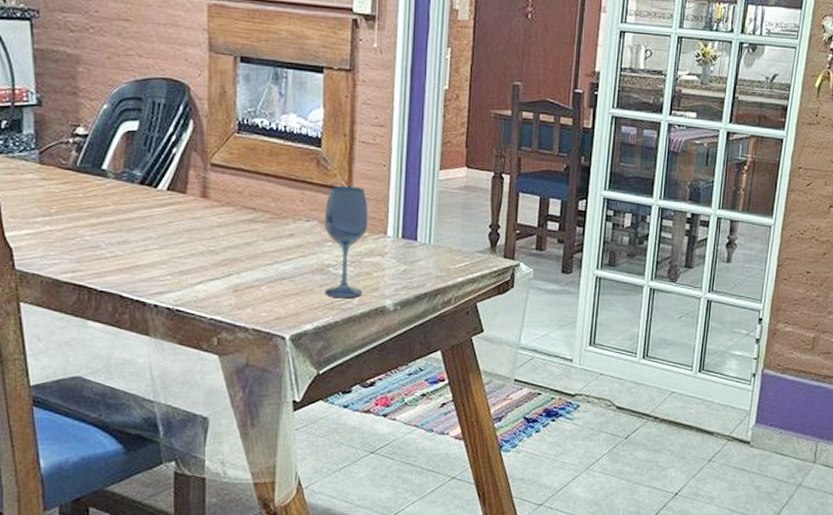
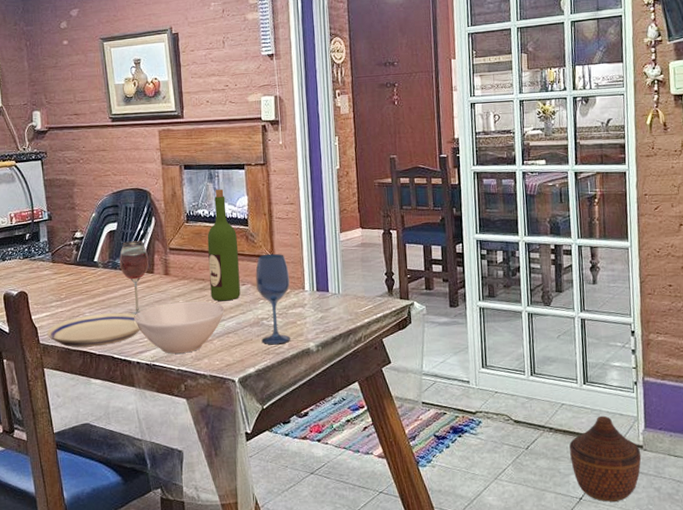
plate: none [26,239,162,281] -> present [46,312,140,348]
wineglass: none [139,148,181,245] -> present [119,240,149,315]
bowl: none [154,234,280,299] -> present [134,301,225,354]
wine bottle: none [263,94,305,239] -> present [207,189,241,302]
woven basket: none [672,407,747,499] -> present [569,415,642,502]

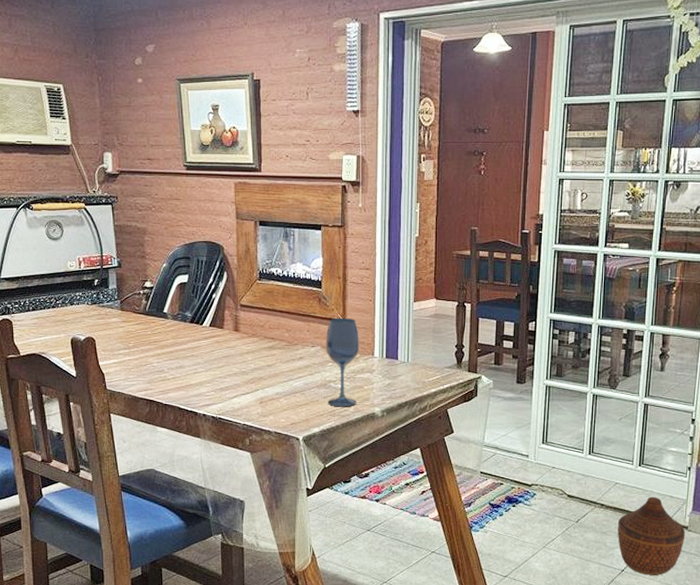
plate: present [46,312,140,348] -> none [114,365,208,397]
wineglass: present [119,240,149,315] -> none [189,295,220,368]
bowl: present [134,301,225,354] -> none [202,359,293,409]
wine bottle: present [207,189,241,302] -> none [279,248,310,361]

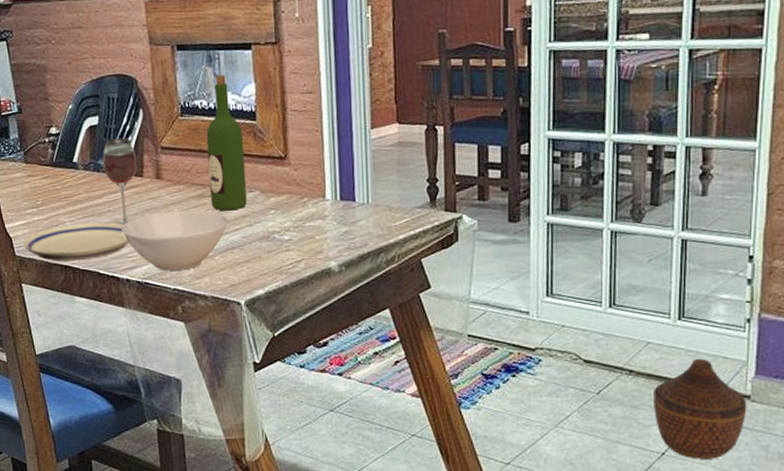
plate: none [114,365,208,397] -> present [22,222,129,262]
wineglass: none [189,295,220,368] -> present [102,137,138,225]
bowl: none [202,359,293,409] -> present [122,210,229,271]
wine bottle: none [279,248,310,361] -> present [206,74,247,211]
wineglass: present [325,317,359,407] -> none [265,154,308,263]

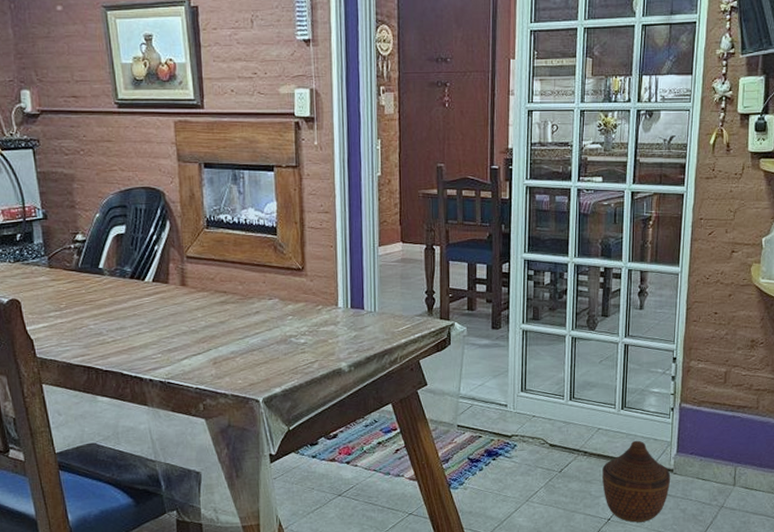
plate: present [22,222,129,262] -> none [44,325,153,363]
wineglass: present [102,137,138,225] -> none [129,246,164,329]
bowl: present [122,210,229,271] -> none [146,315,249,371]
wine bottle: present [206,74,247,211] -> none [230,192,267,316]

